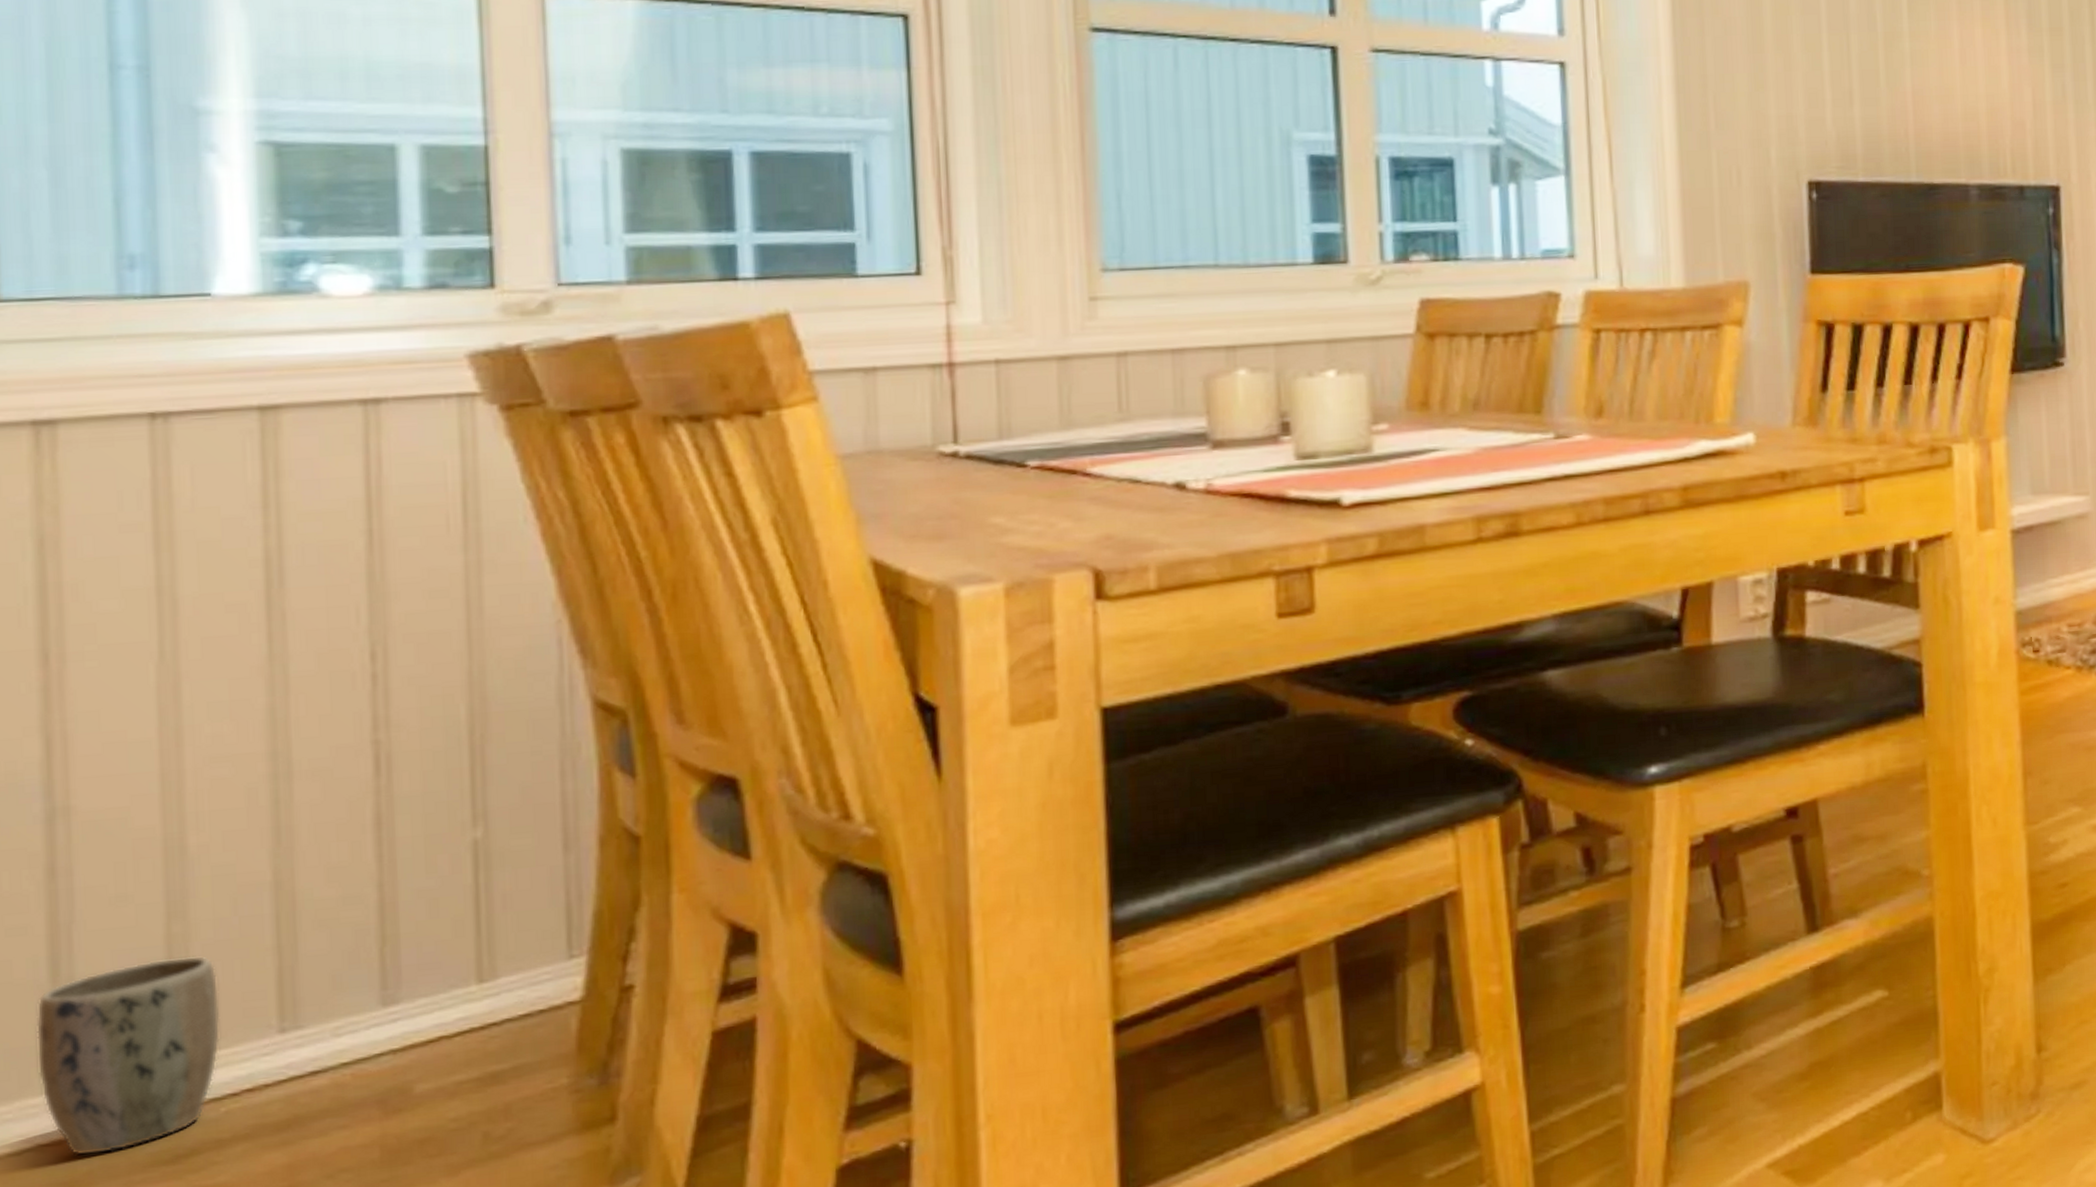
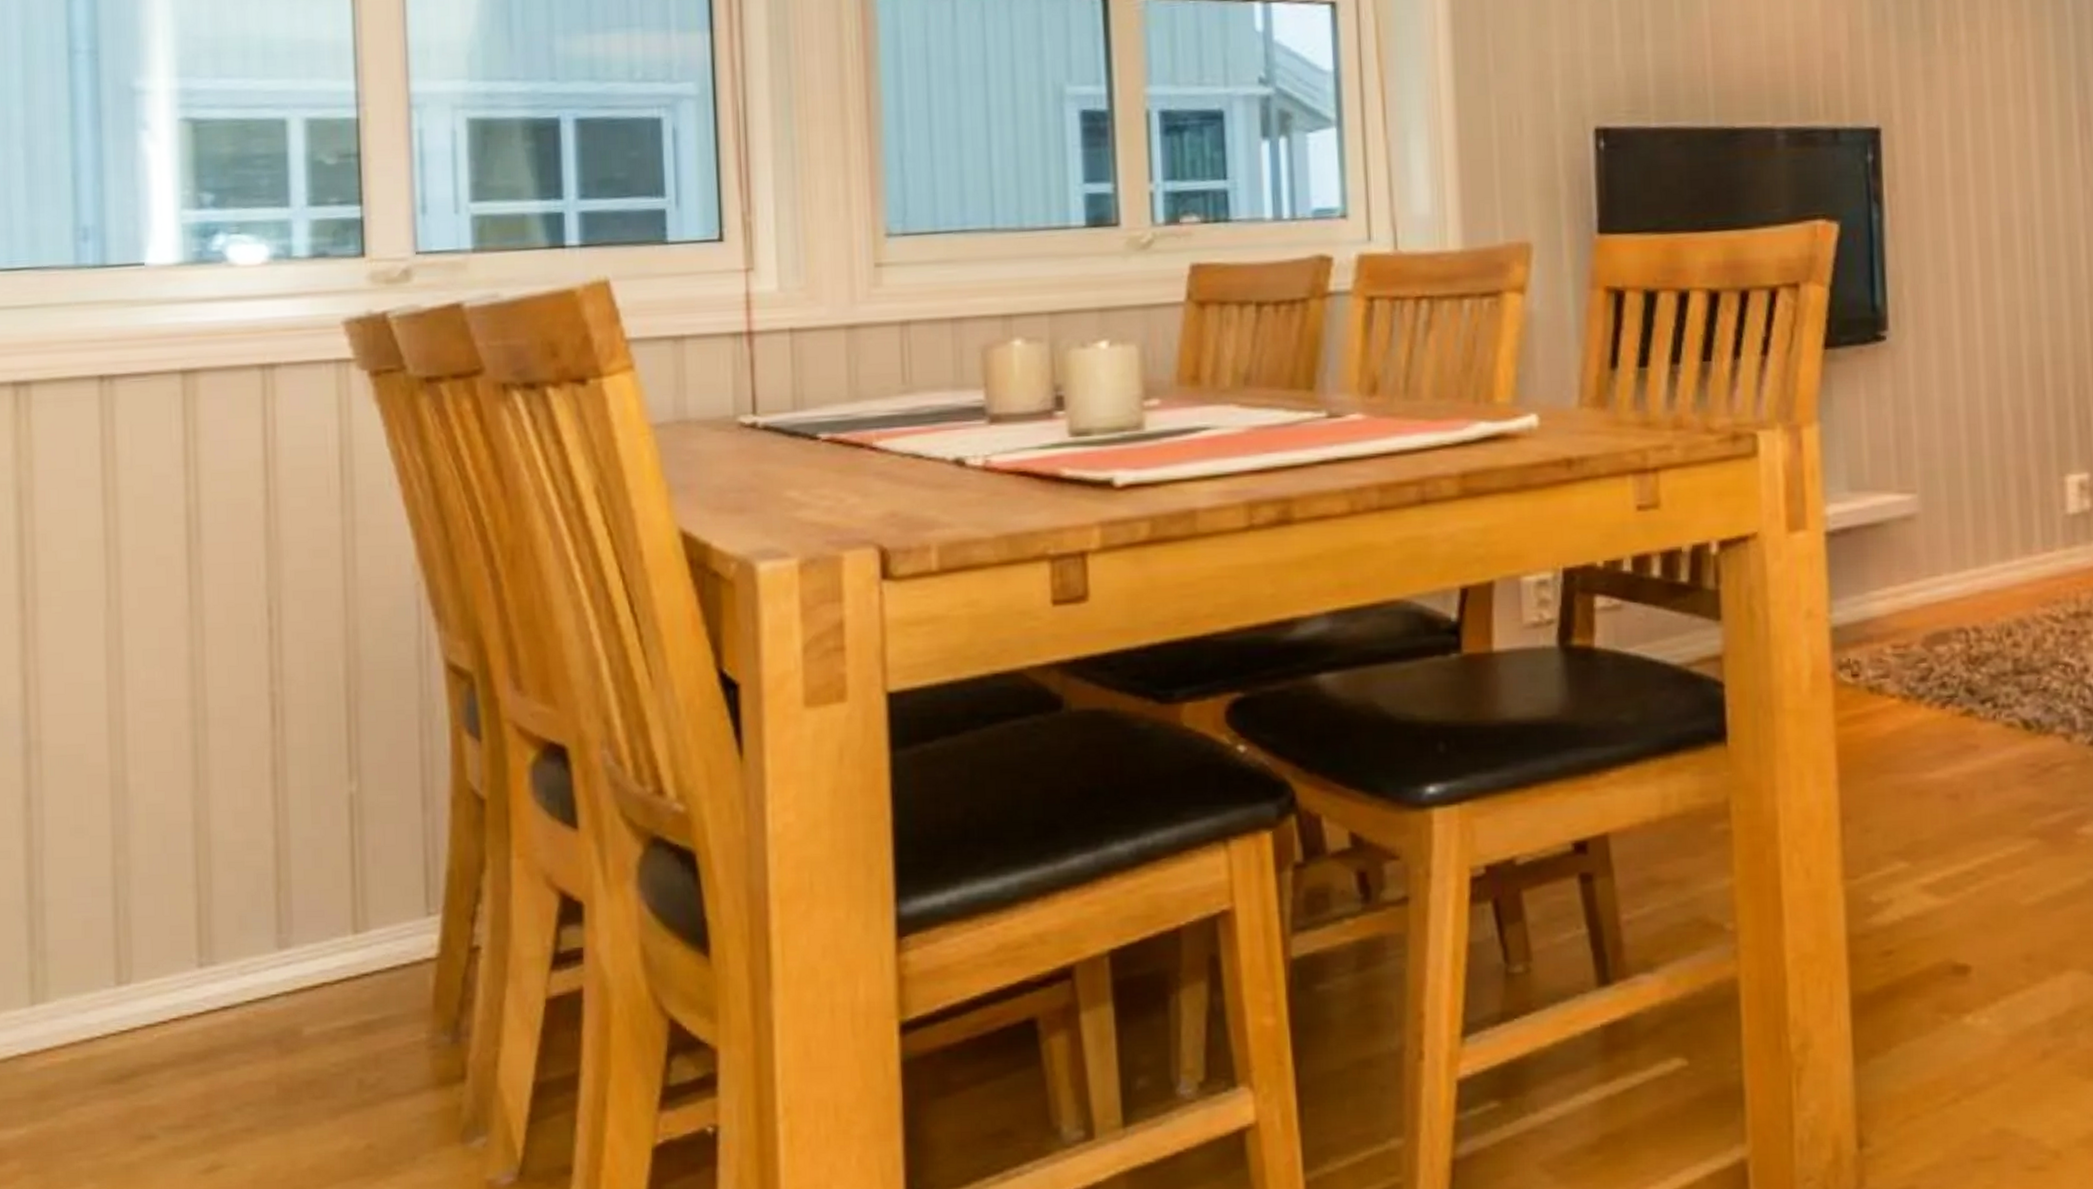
plant pot: present [36,955,221,1156] -> none [17,888,154,1068]

